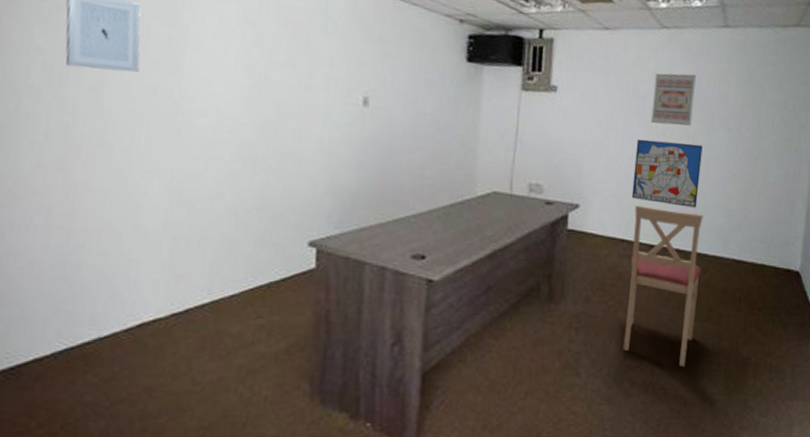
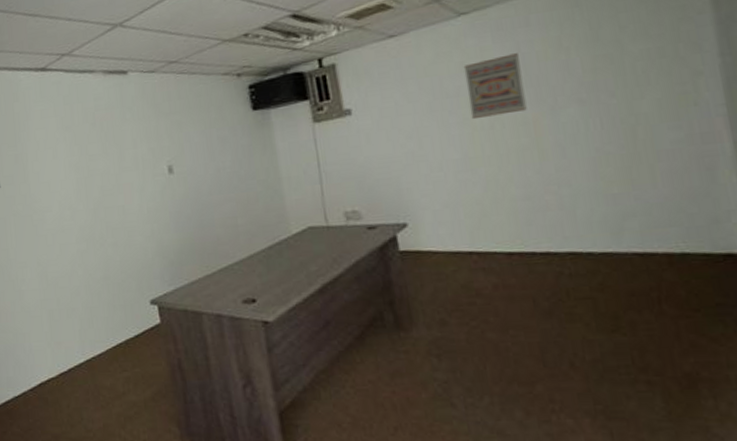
chair: present [623,205,703,368] -> none [477,207,600,390]
wall art: present [631,138,703,208] -> none [459,128,561,206]

